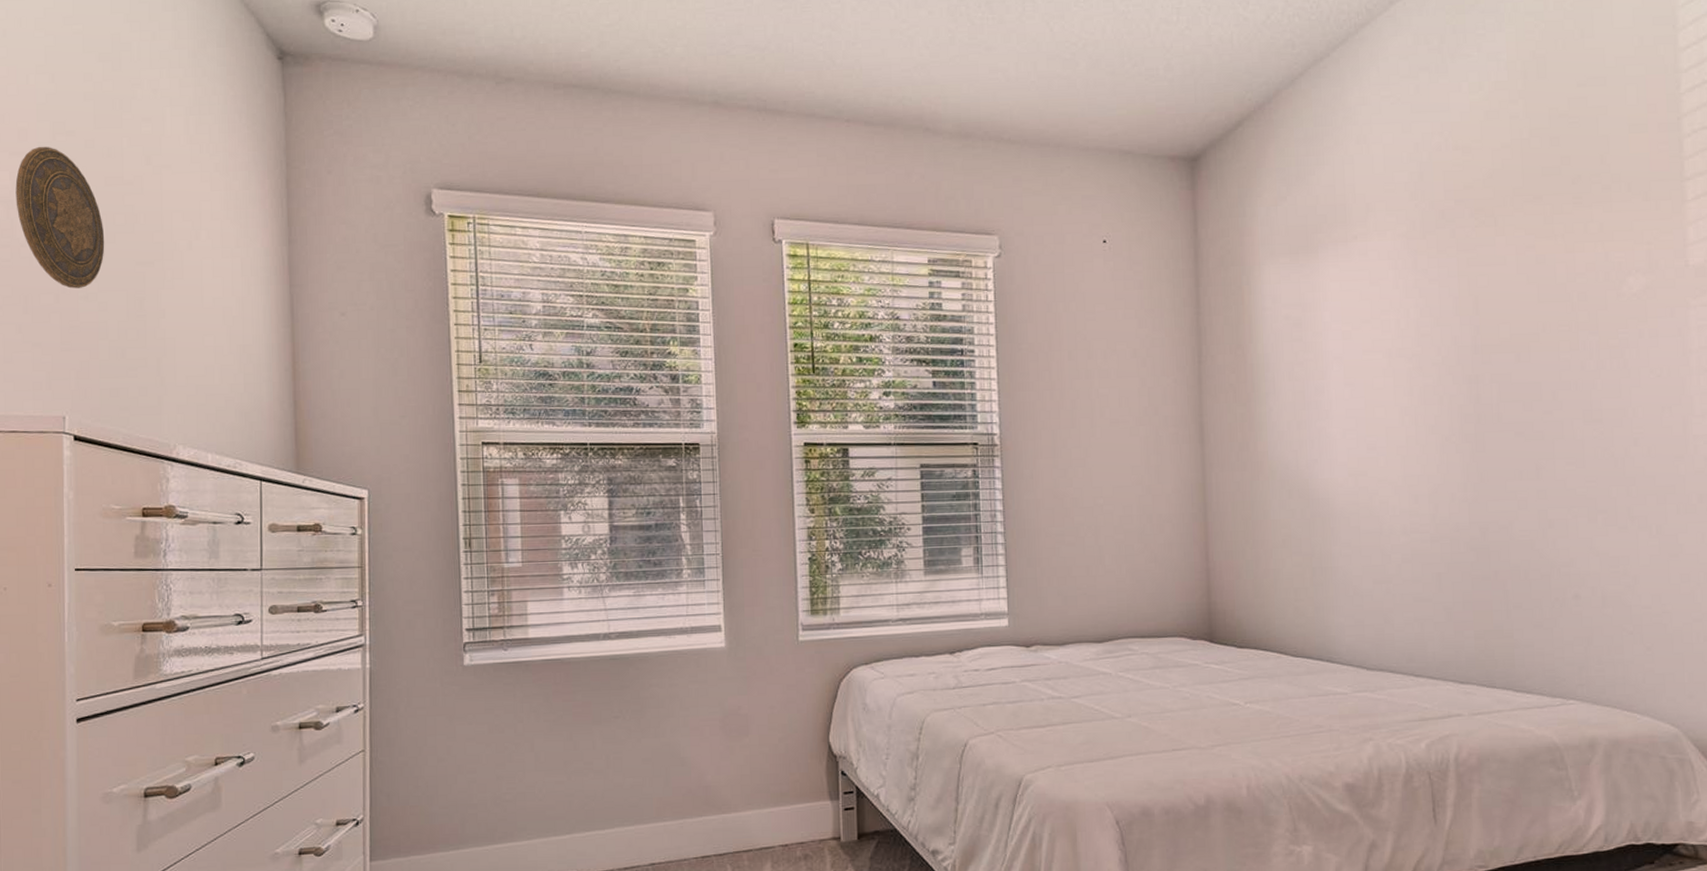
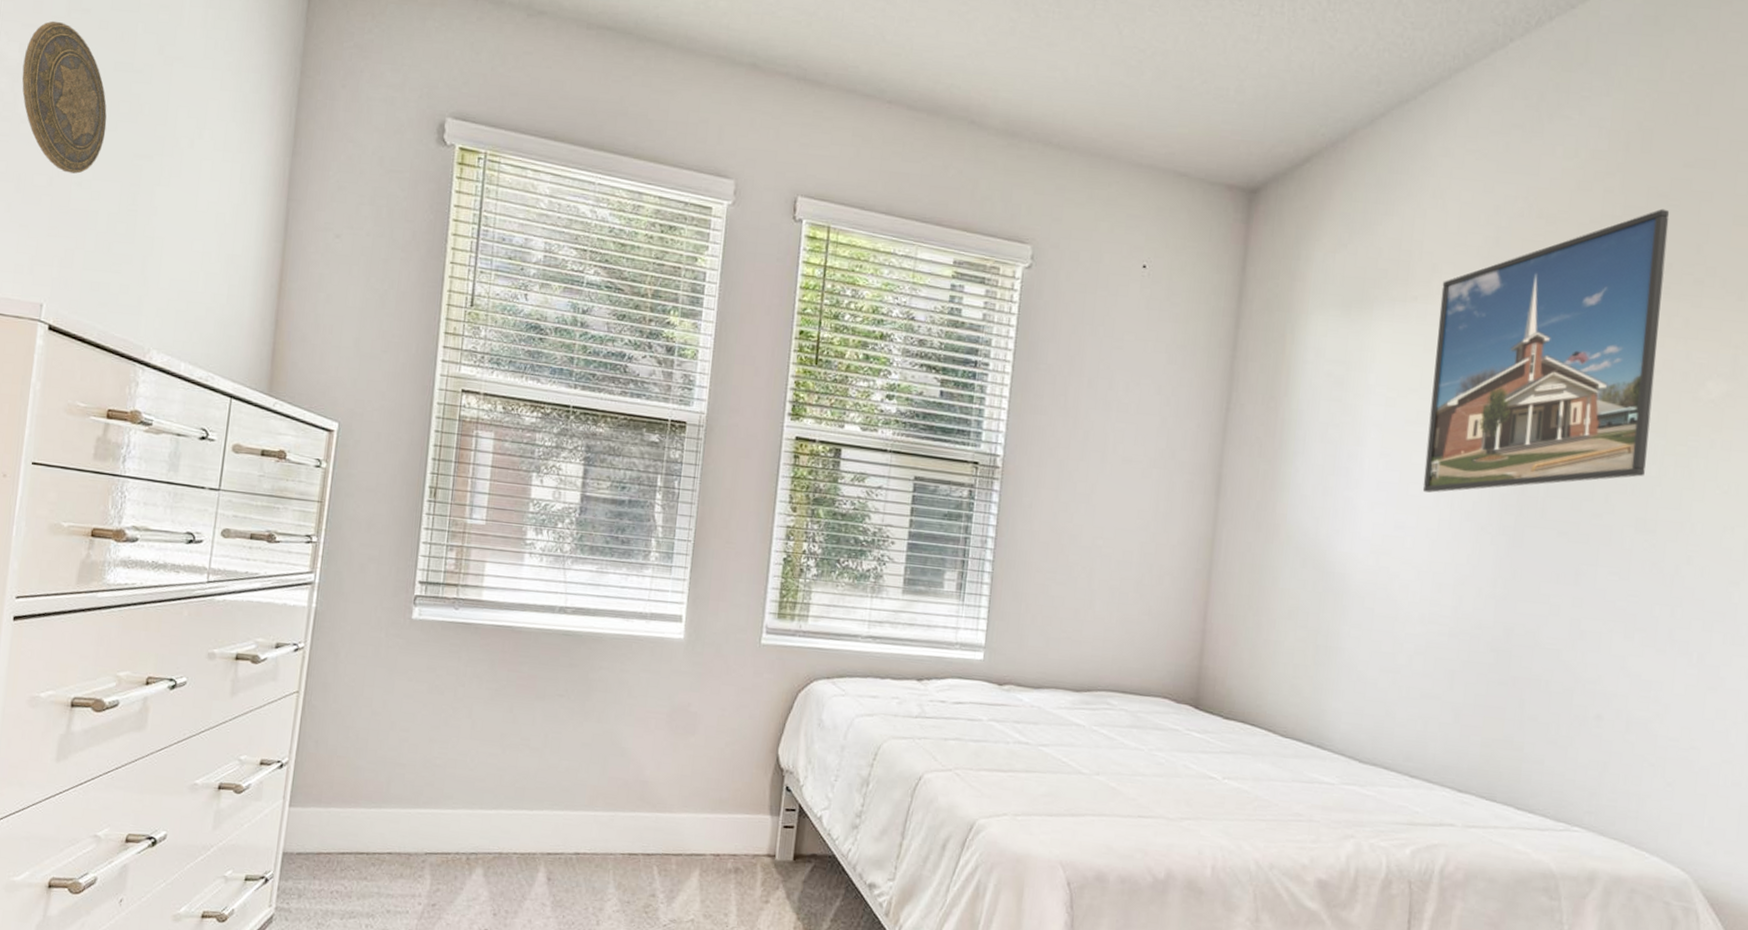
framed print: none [1377,127,1584,413] -> present [1422,208,1670,493]

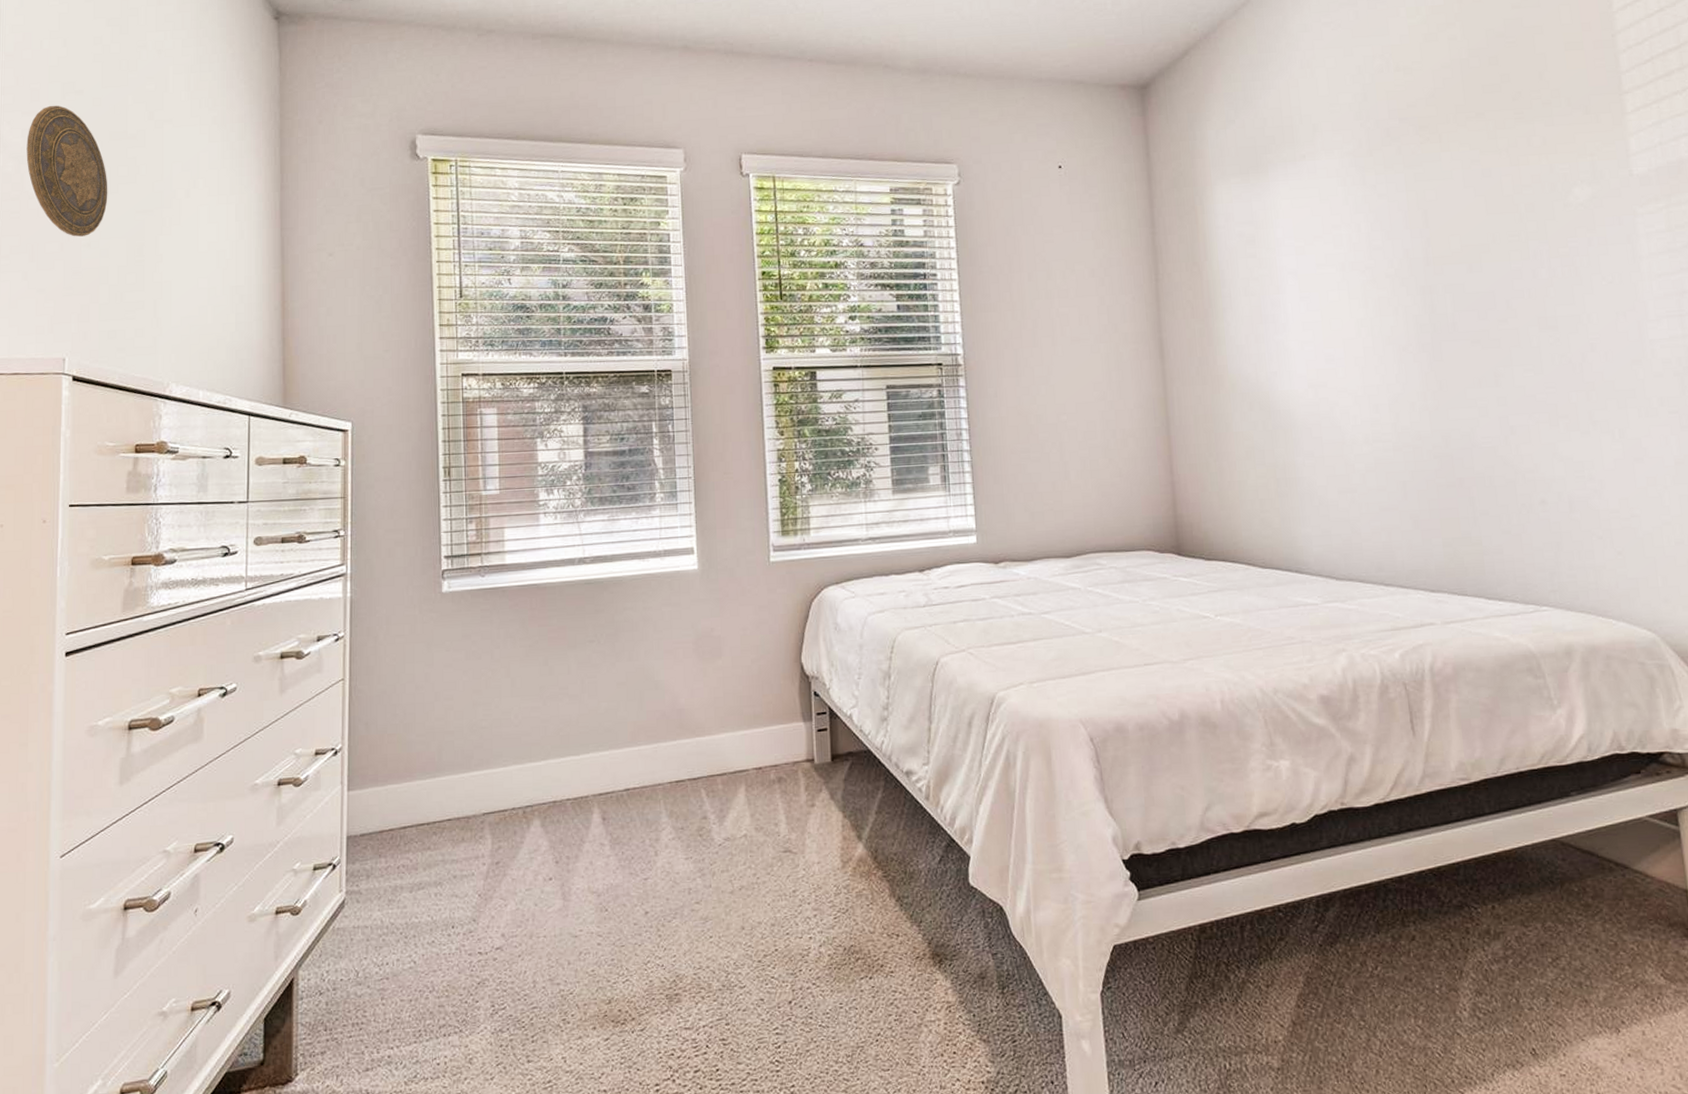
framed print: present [1422,208,1670,493] -> none [1324,46,1537,325]

